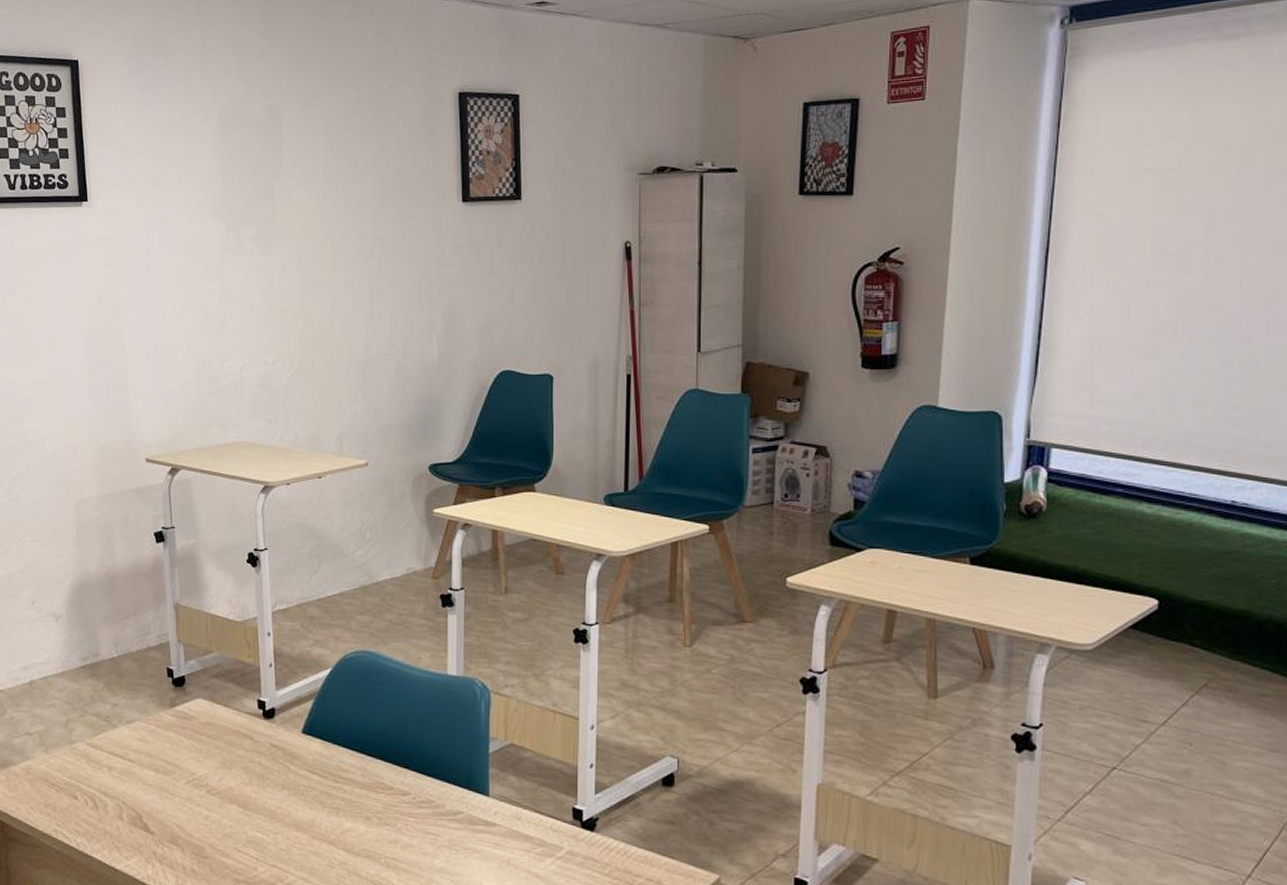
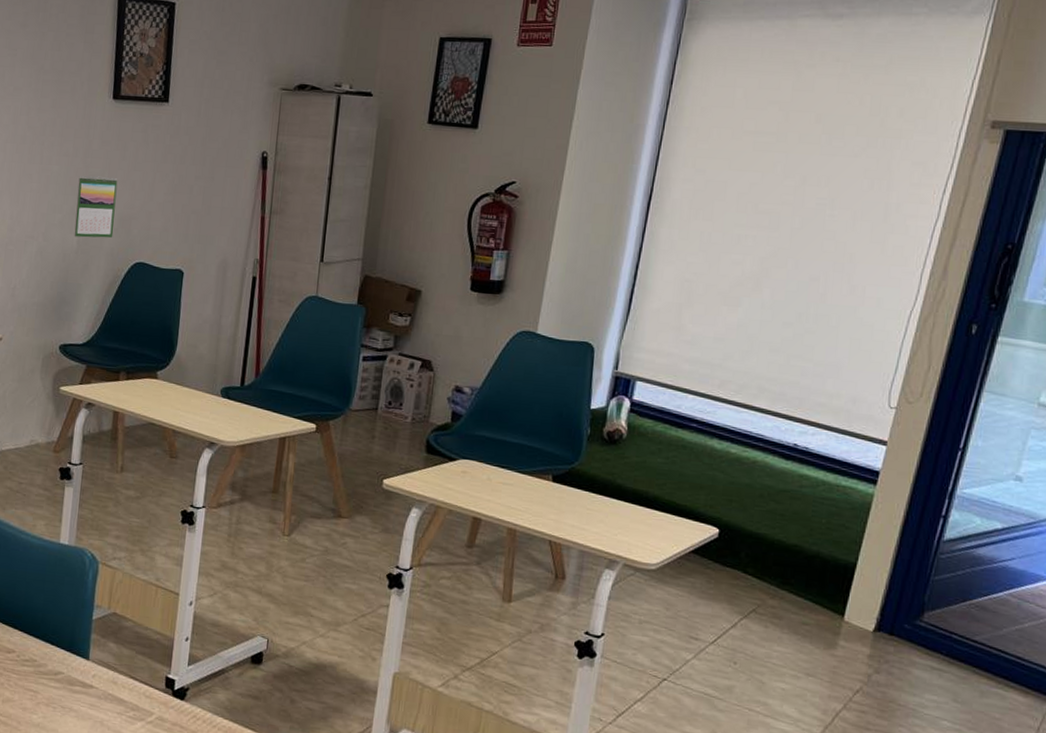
calendar: none [433,284,475,350] -> present [74,176,118,238]

